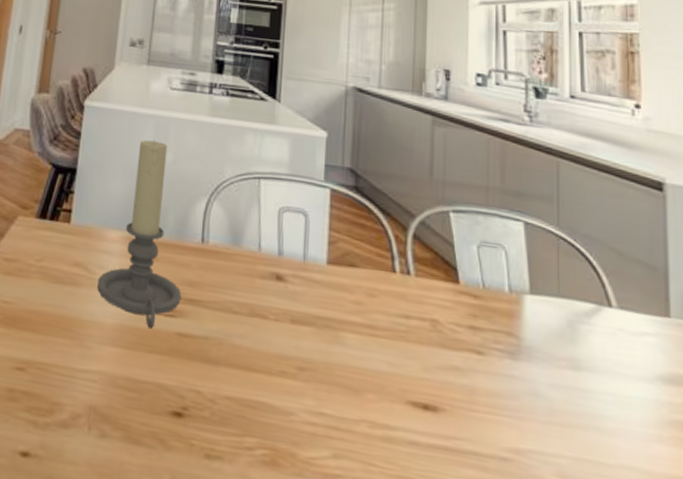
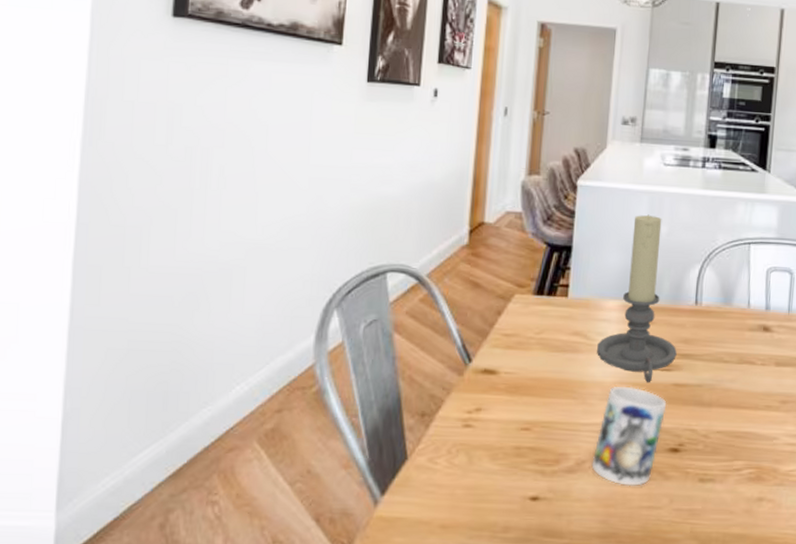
mug: none [86,329,170,455] -> present [591,386,667,486]

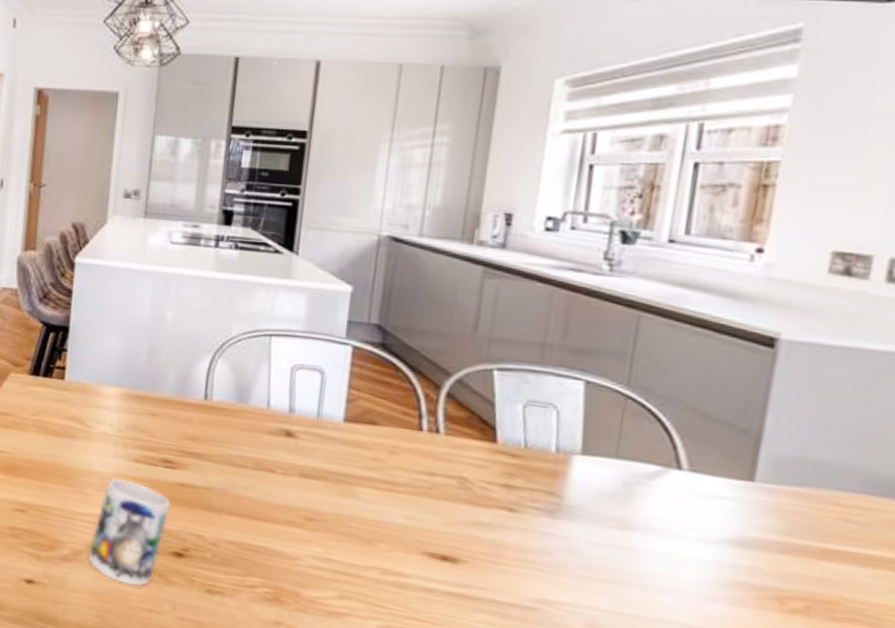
candle holder: present [597,214,677,383] -> none [94,297,183,479]

